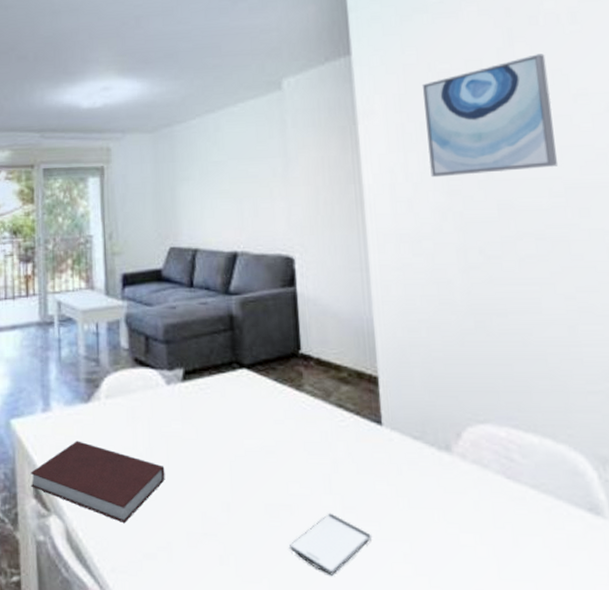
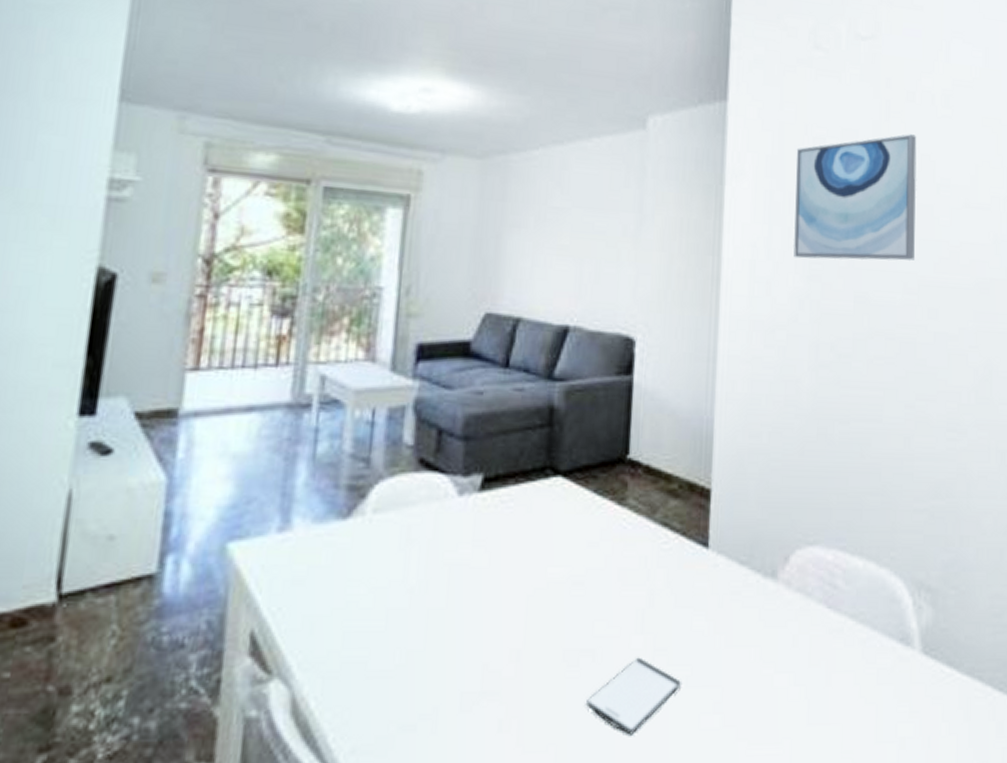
notebook: present [30,441,165,524] -> none [246,572,442,686]

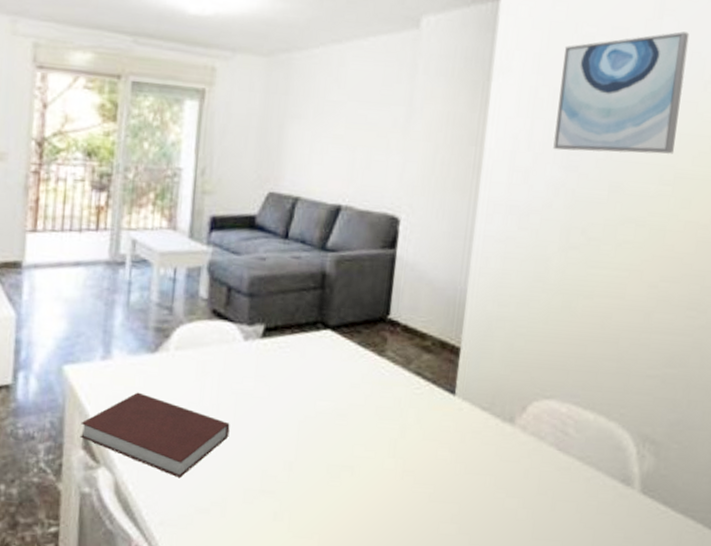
notebook: none [246,572,442,686] -> present [80,392,230,479]
smartphone: present [586,657,681,735] -> none [345,475,425,533]

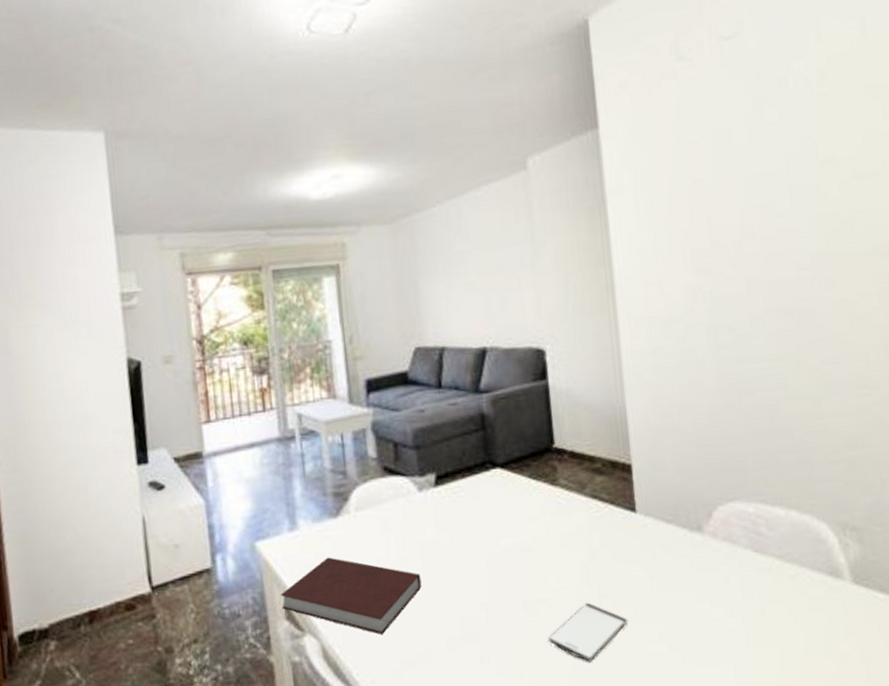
smartphone: none [345,475,425,533] -> present [549,602,627,662]
wall art: present [553,31,690,154] -> none [671,119,806,257]

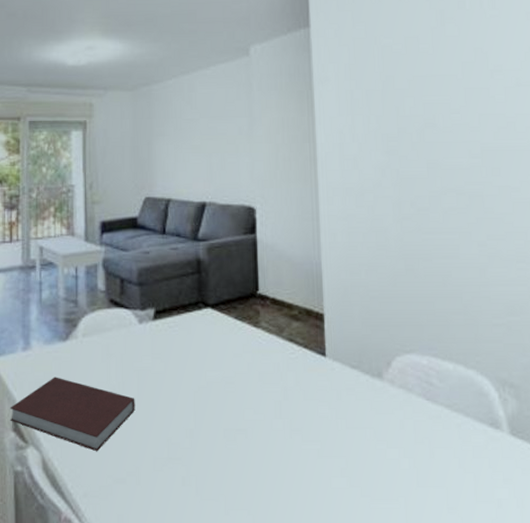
smartphone: present [549,602,627,662] -> none [244,435,314,490]

